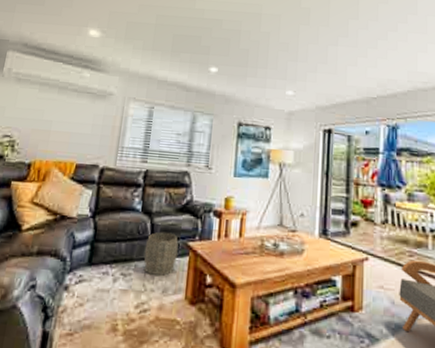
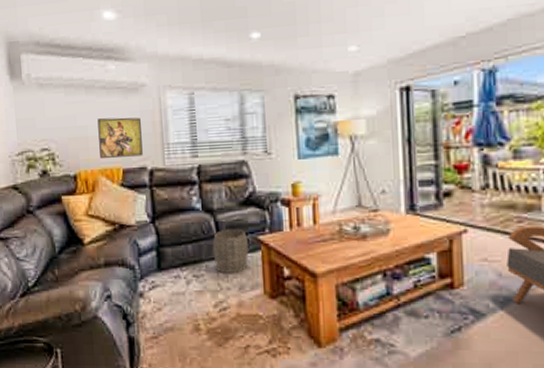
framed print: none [58,116,103,155] -> present [97,117,143,158]

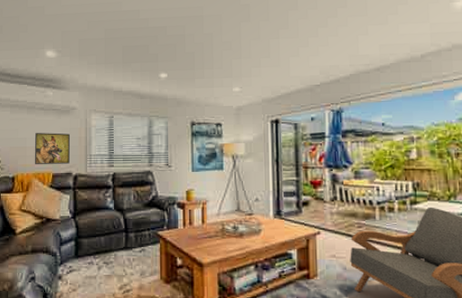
woven basket: present [212,228,249,274] -> none [121,225,150,262]

